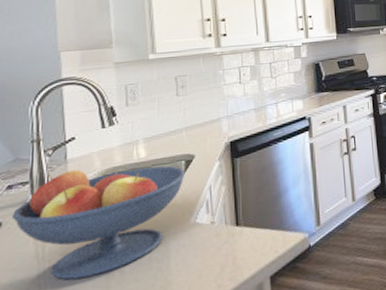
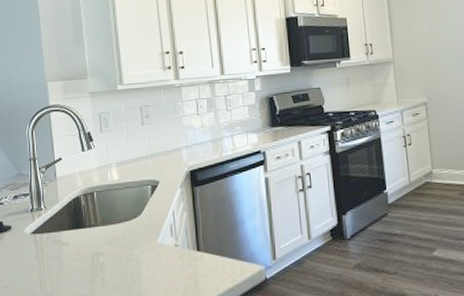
fruit bowl: present [11,166,185,280] -> none [18,186,152,281]

